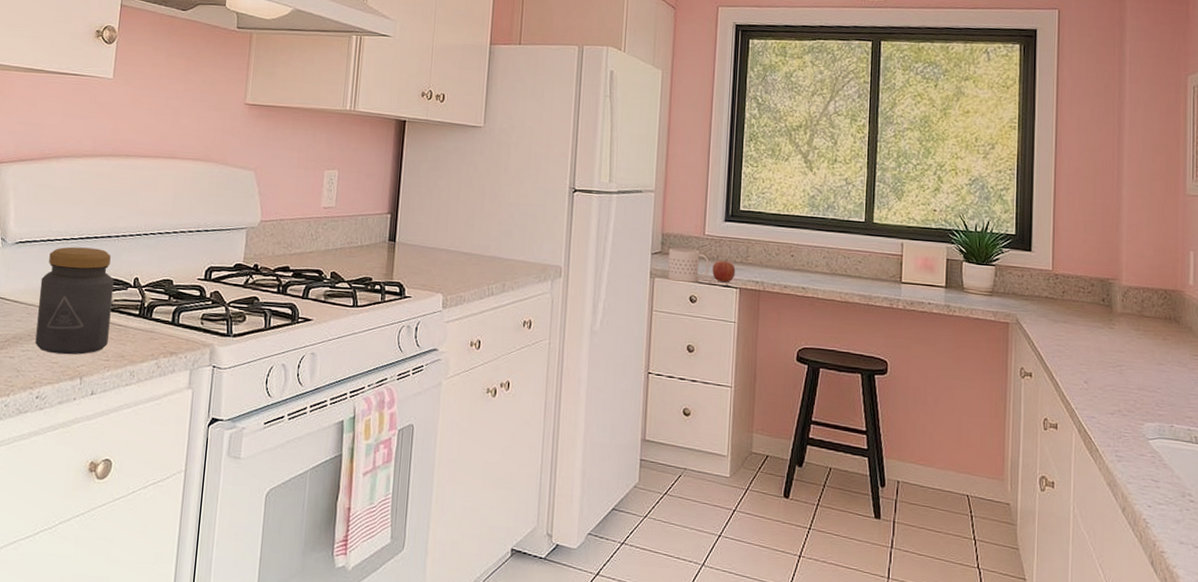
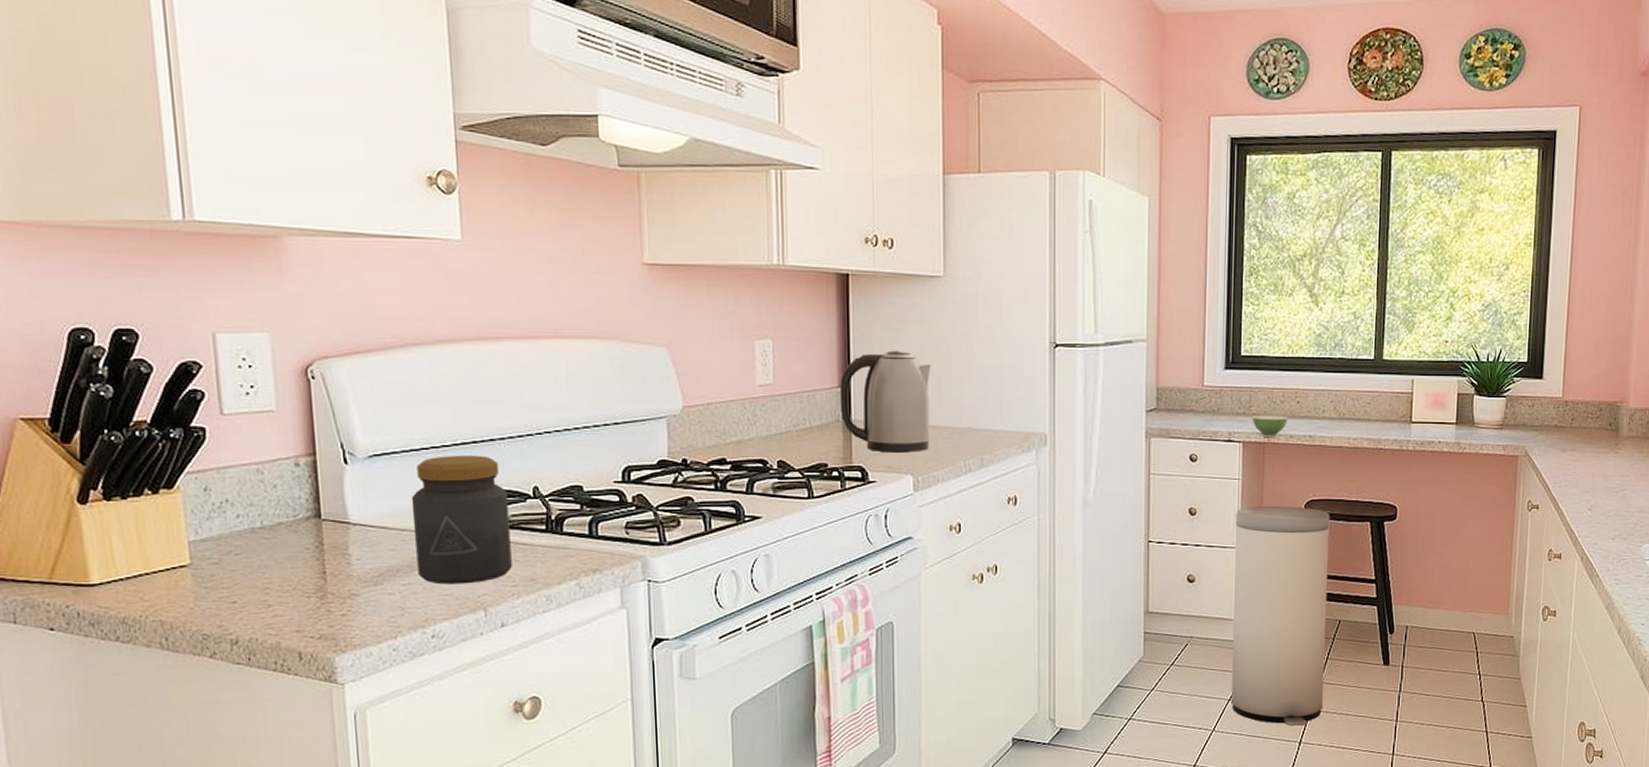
kettle: none [387,185,467,275] -> present [840,350,931,453]
mug: present [668,248,709,283] -> none [1165,403,1209,440]
fruit: present [712,258,736,283] -> none [1213,410,1238,437]
pedal bin: none [721,349,822,571] -> present [1230,506,1330,726]
bowl: none [748,265,783,287] -> present [1251,415,1288,438]

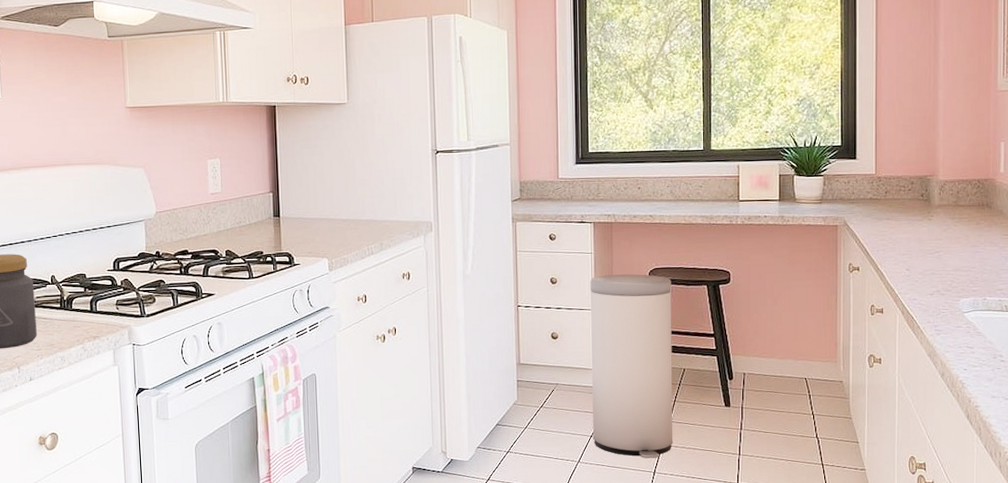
kettle: present [840,350,931,453] -> none [271,162,341,242]
bowl: present [1251,415,1288,438] -> none [600,199,631,219]

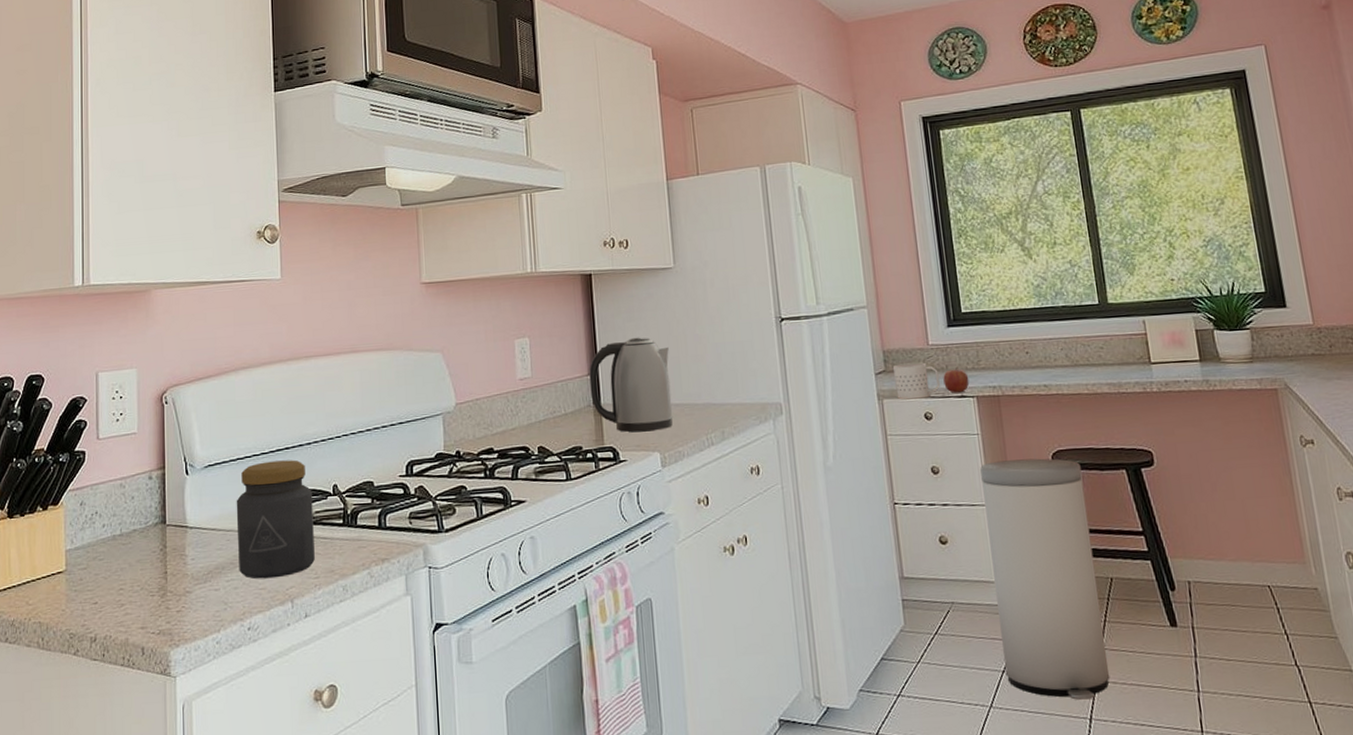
kettle: none [271,162,341,242] -> present [589,337,673,433]
mug: none [527,192,565,223] -> present [893,362,940,400]
fruit: none [568,197,589,219] -> present [943,366,970,393]

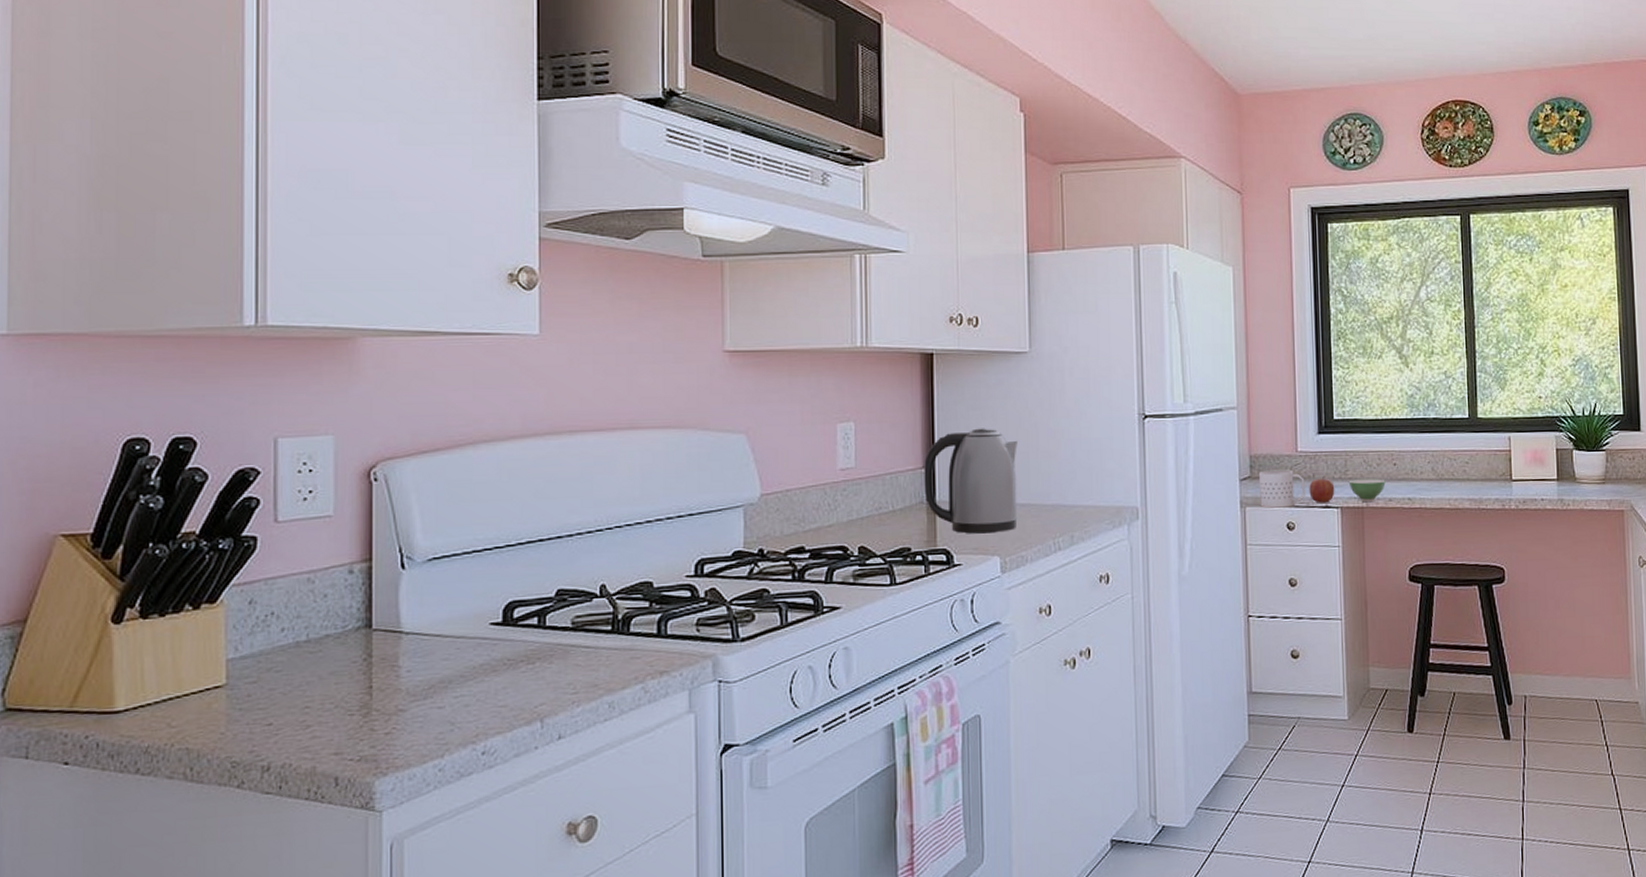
jar: present [236,459,315,580] -> none [470,554,573,695]
pedal bin: present [980,458,1110,700] -> none [1338,572,1444,812]
bowl: none [981,367,1020,391] -> present [1348,478,1386,503]

